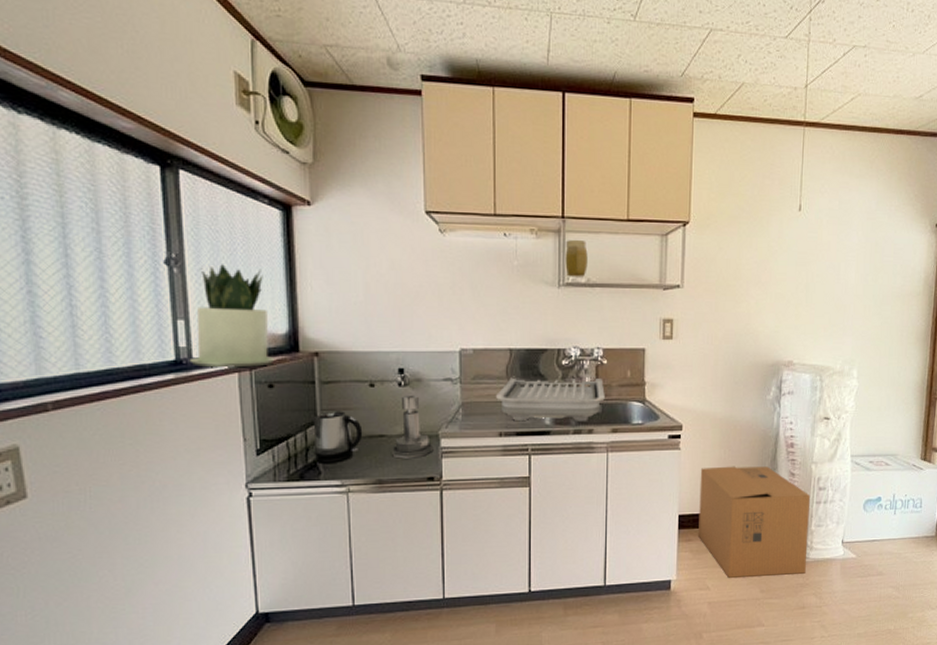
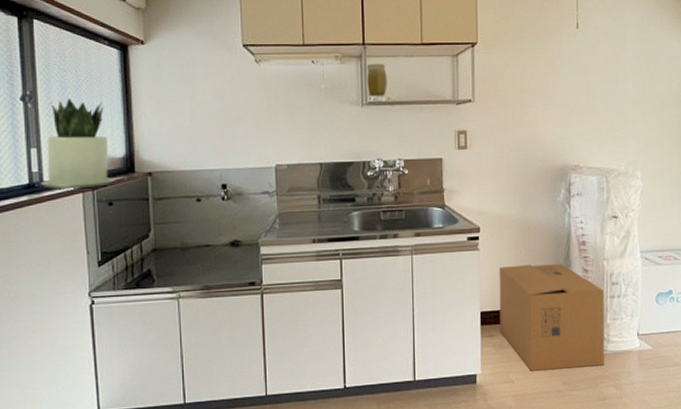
kettle: present [311,411,363,465] -> none [146,224,191,273]
paper towel holder: present [392,396,434,459] -> none [217,208,254,266]
dish rack: present [495,376,606,421] -> none [308,185,409,228]

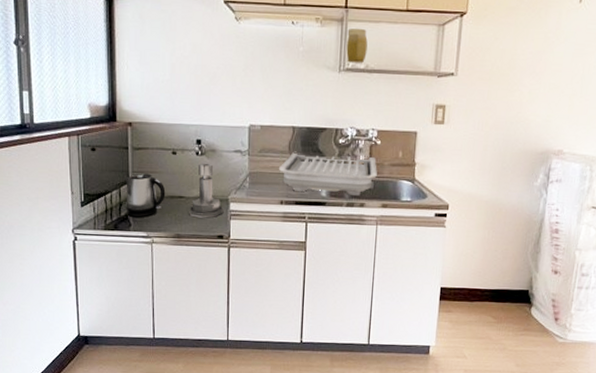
planter: present [40,98,114,190] -> none [31,45,97,133]
kettle: none [146,224,191,273] -> present [125,173,166,218]
paper towel holder: none [217,208,254,266] -> present [189,164,224,218]
dish rack: none [308,185,409,228] -> present [278,151,378,196]
box: present [499,264,605,371] -> none [458,246,573,353]

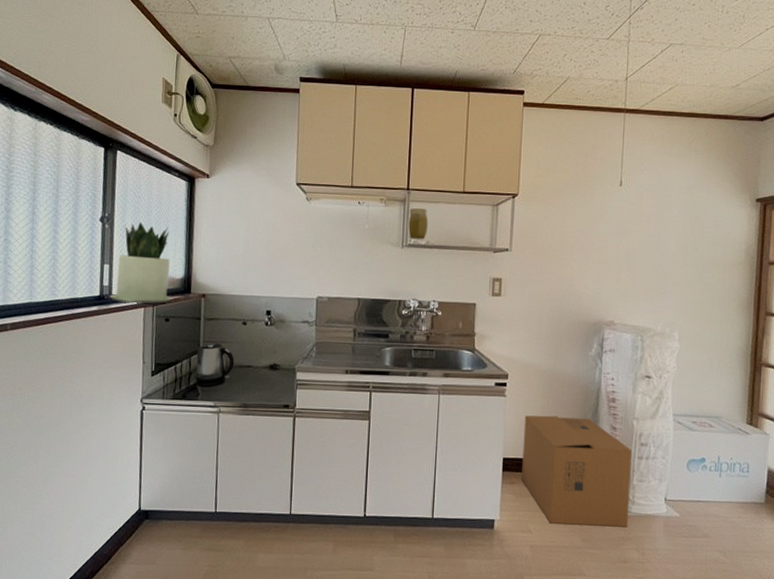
planter: none [31,45,97,133] -> present [109,222,172,305]
paper towel holder: present [189,164,224,218] -> none [256,334,290,388]
dish rack: present [278,151,378,196] -> none [344,322,440,365]
box: none [458,246,573,353] -> present [521,415,633,527]

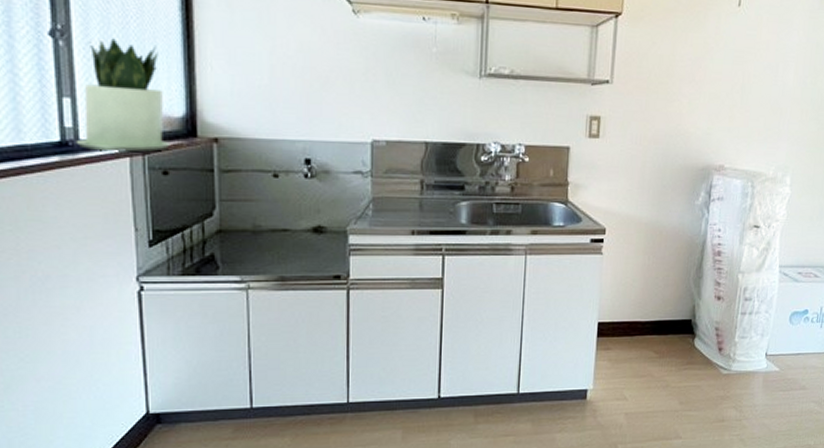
kettle: present [195,343,235,388] -> none [209,202,265,259]
jar: present [407,207,428,240] -> none [486,26,512,68]
box: present [521,415,633,527] -> none [618,273,736,389]

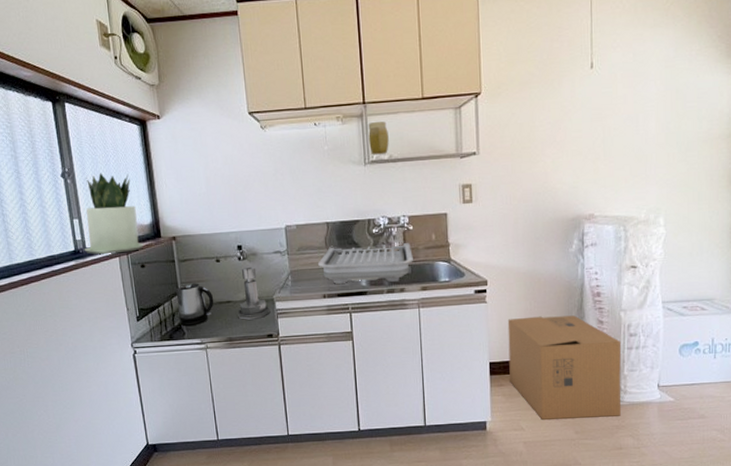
kettle: none [209,202,265,259] -> present [174,283,214,327]
paper towel holder: none [296,188,341,255] -> present [237,267,271,320]
dish rack: none [408,171,527,221] -> present [317,241,414,284]
jar: none [486,26,512,68] -> present [367,121,389,155]
box: none [618,273,736,389] -> present [507,315,622,420]

